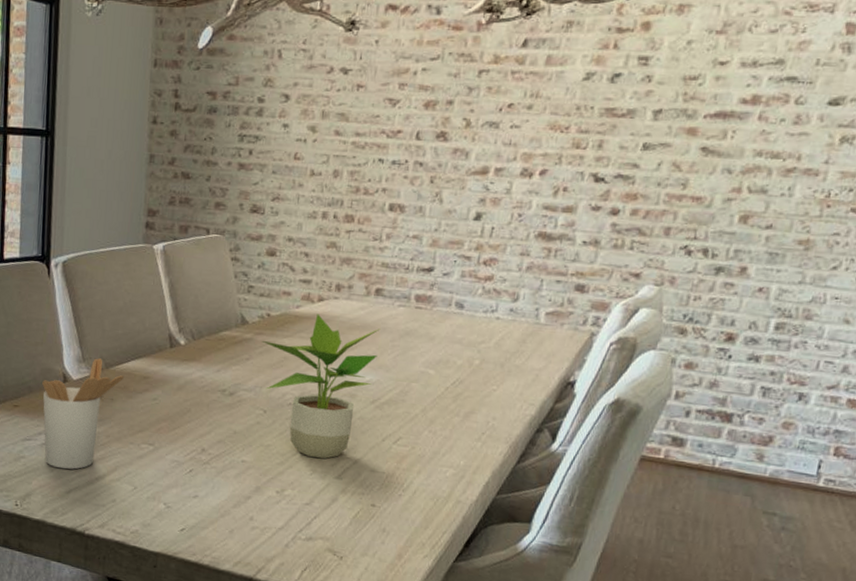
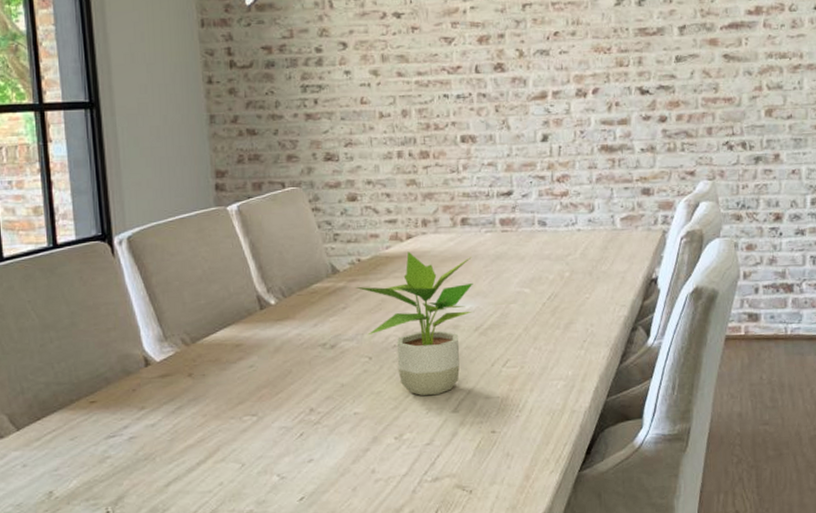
utensil holder: present [42,358,125,470] -> none [121,334,214,462]

